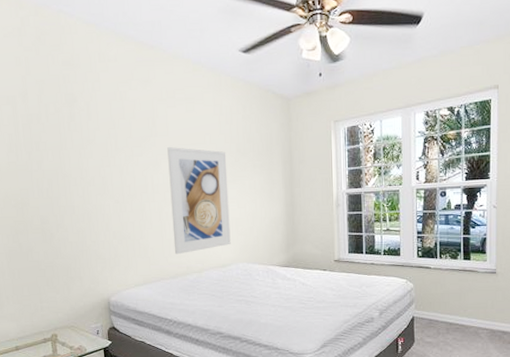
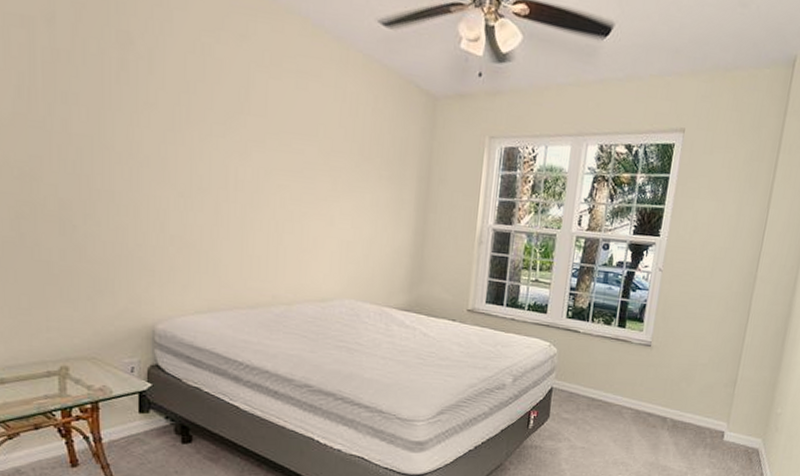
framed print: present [167,147,231,255] -> none [257,132,345,278]

